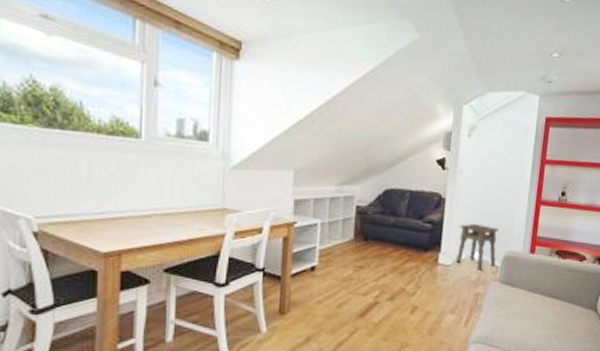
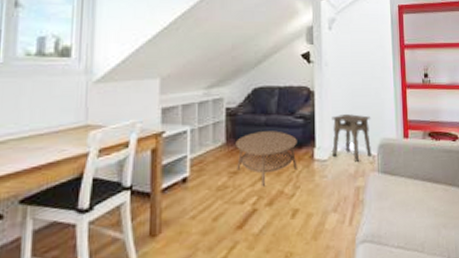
coffee table: none [362,231,423,283] -> present [235,131,297,187]

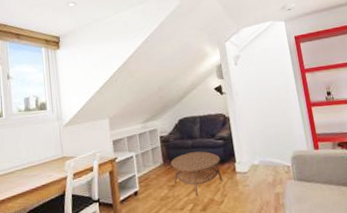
side table: present [332,114,372,162] -> none [247,132,287,172]

